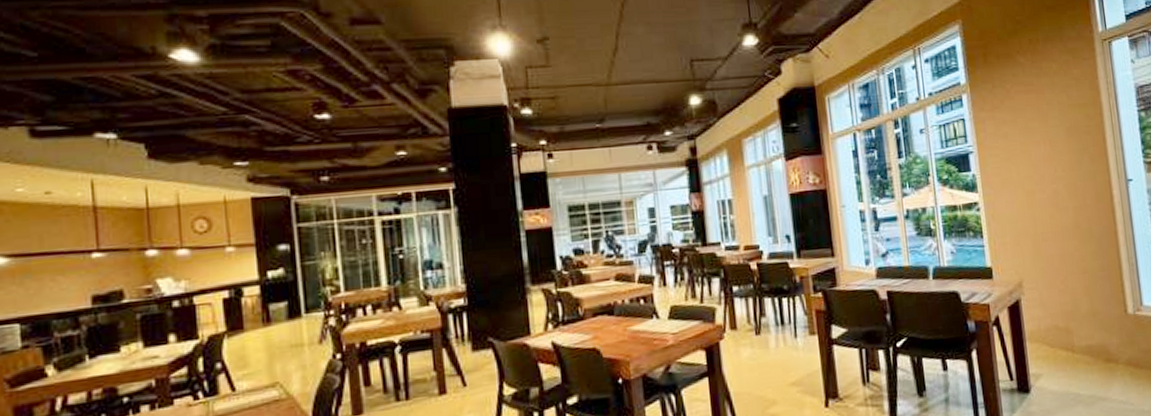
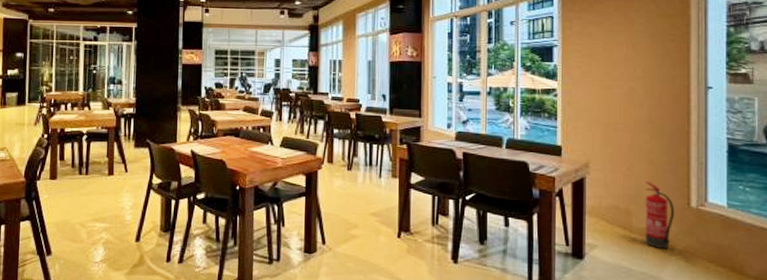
fire extinguisher: none [1081,293,1114,366] -> present [645,181,675,248]

